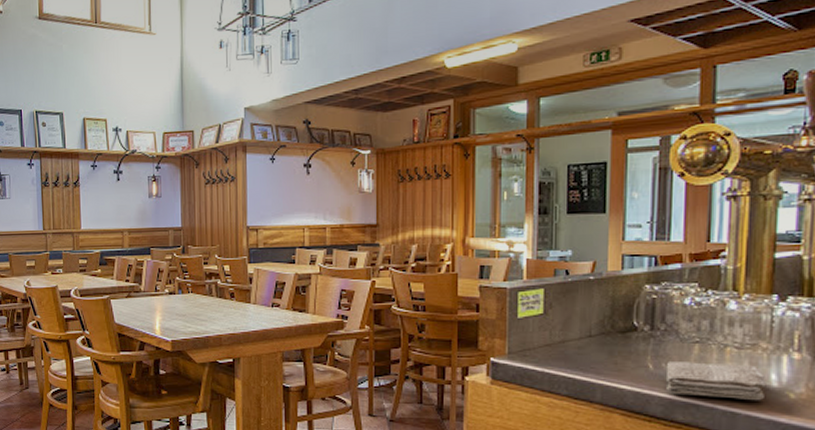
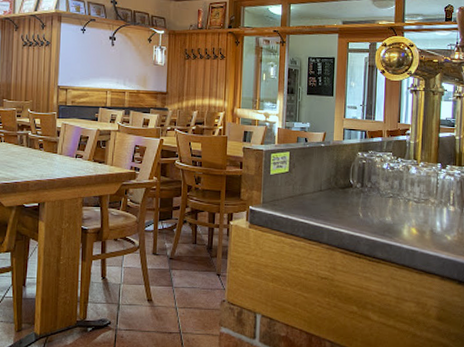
washcloth: present [665,360,767,401] -> none [370,210,434,242]

